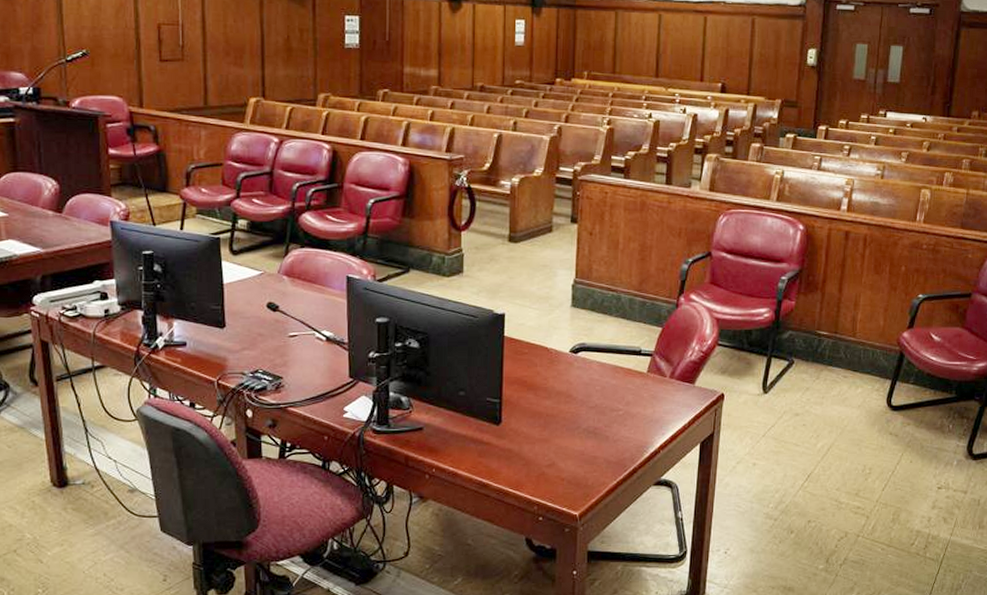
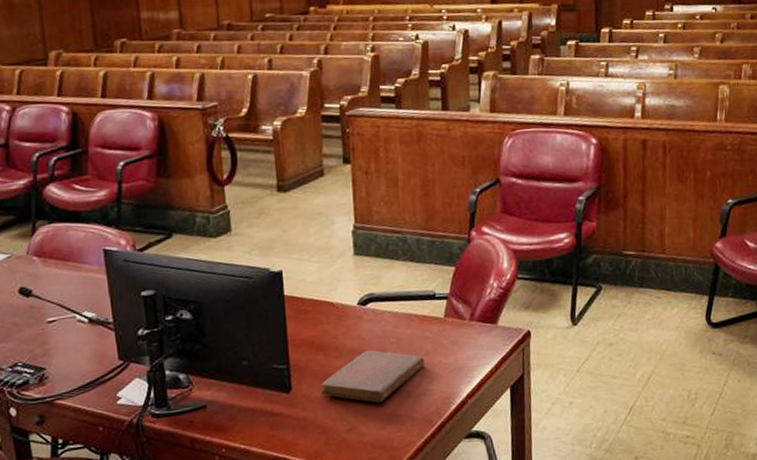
notebook: none [527,394,624,443] -> present [320,350,424,403]

